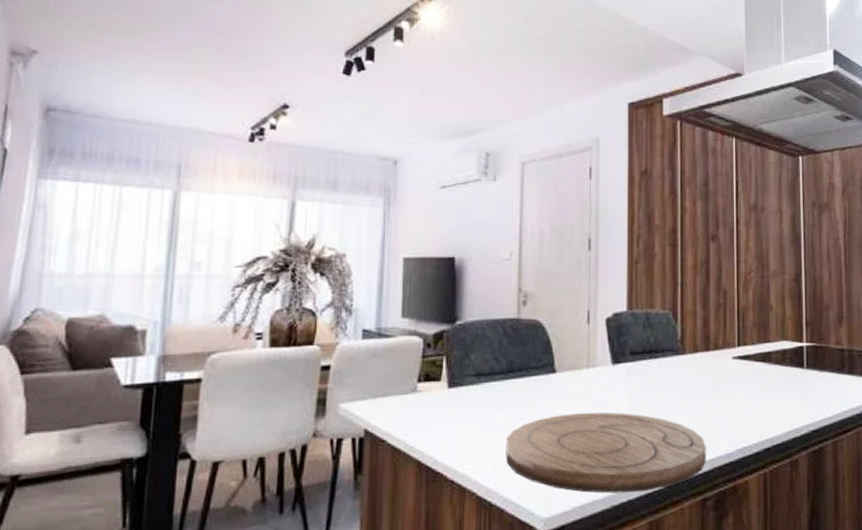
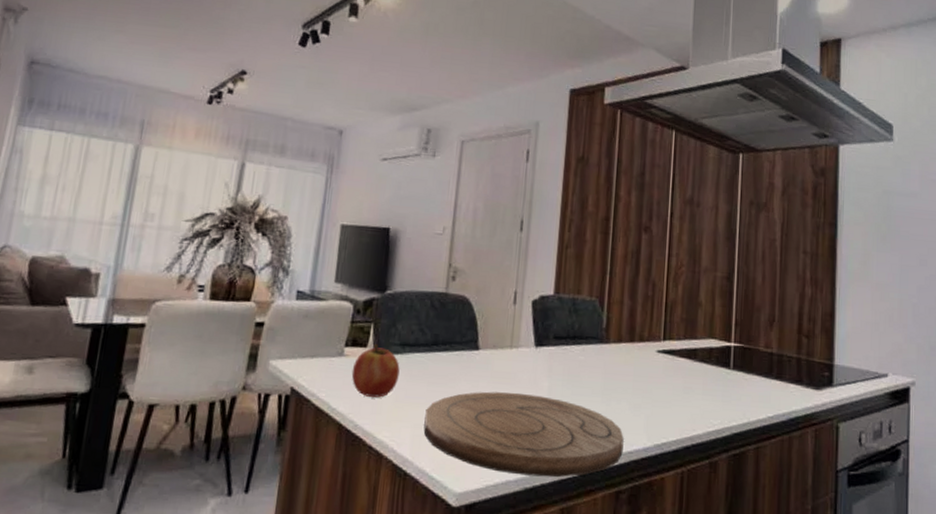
fruit: none [427,377,476,431] -> present [351,344,400,398]

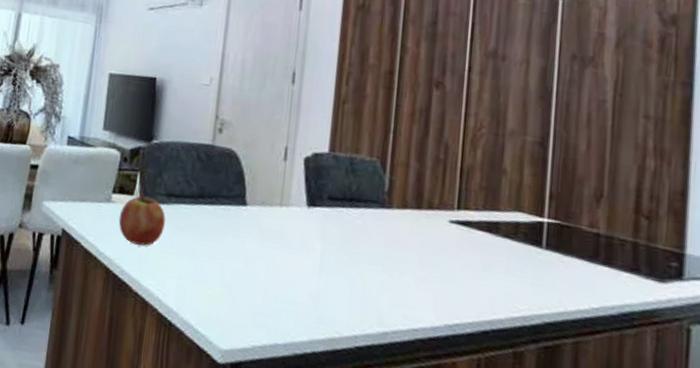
cutting board: present [423,391,624,478] -> none [189,248,408,349]

